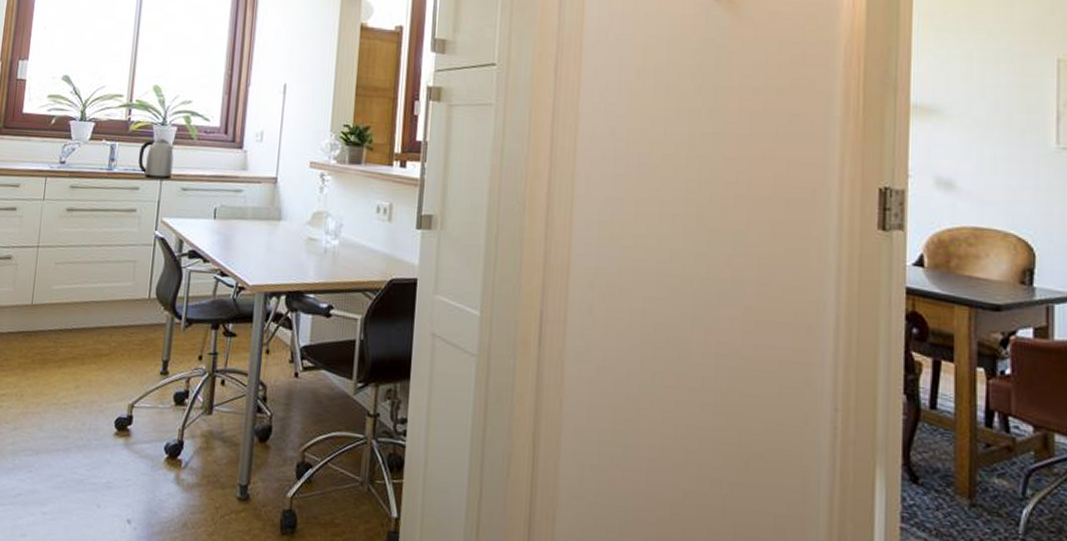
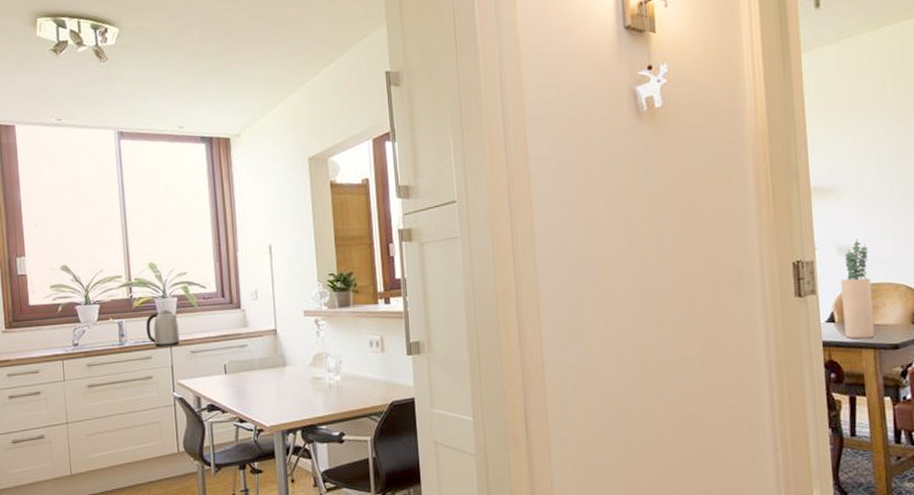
vase: none [935,172,974,293] -> present [841,239,875,339]

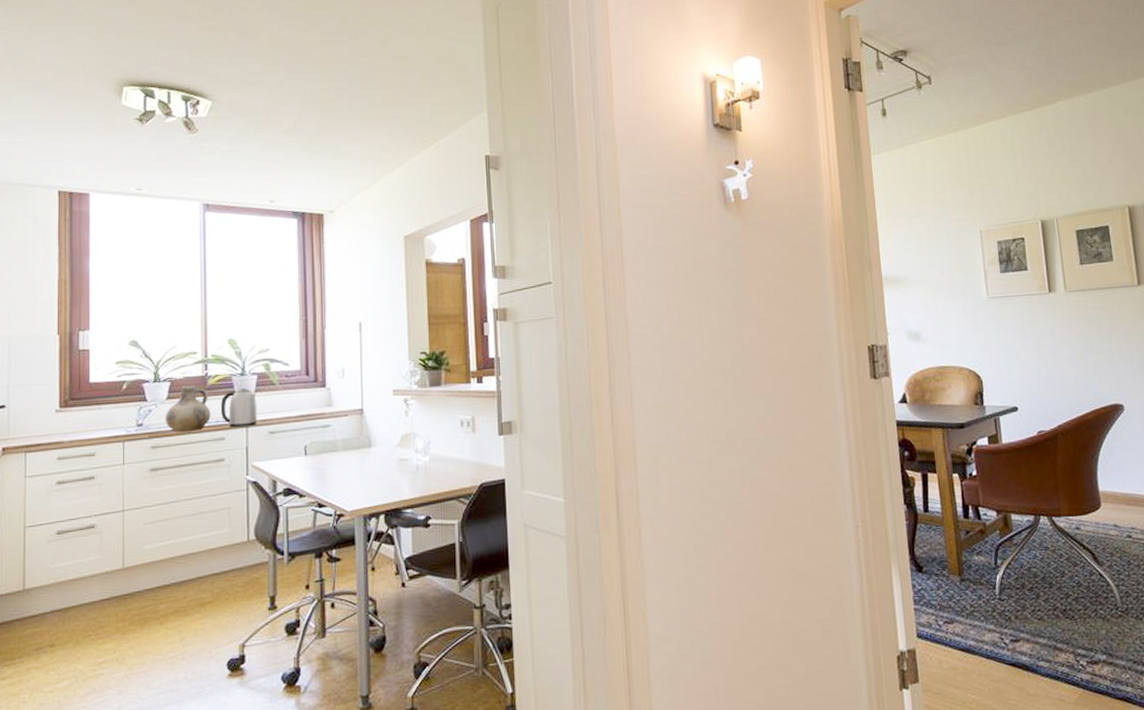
ceramic jug: none [98,307,138,352] -> present [166,385,211,433]
vase: present [841,239,875,339] -> none [911,325,943,419]

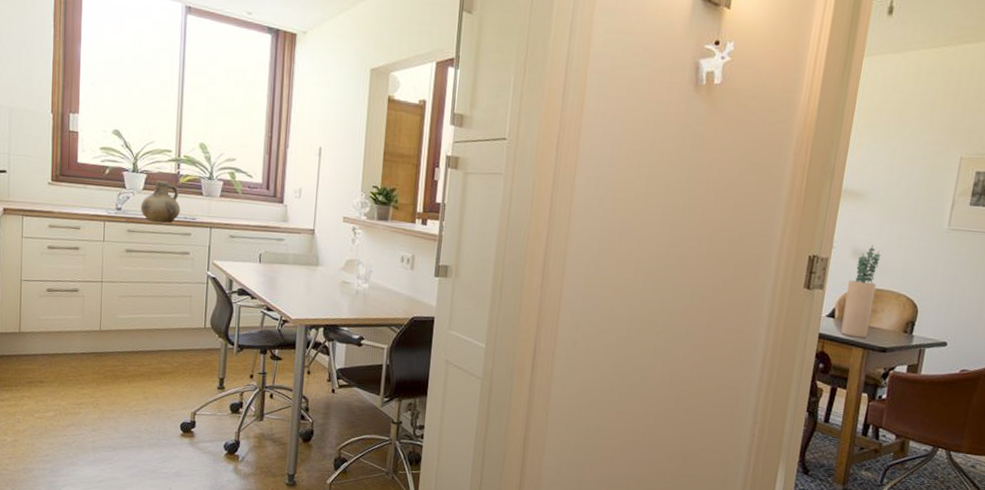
kettle: present [221,388,257,428] -> none [189,191,221,228]
vase: none [911,325,943,419] -> present [841,245,882,339]

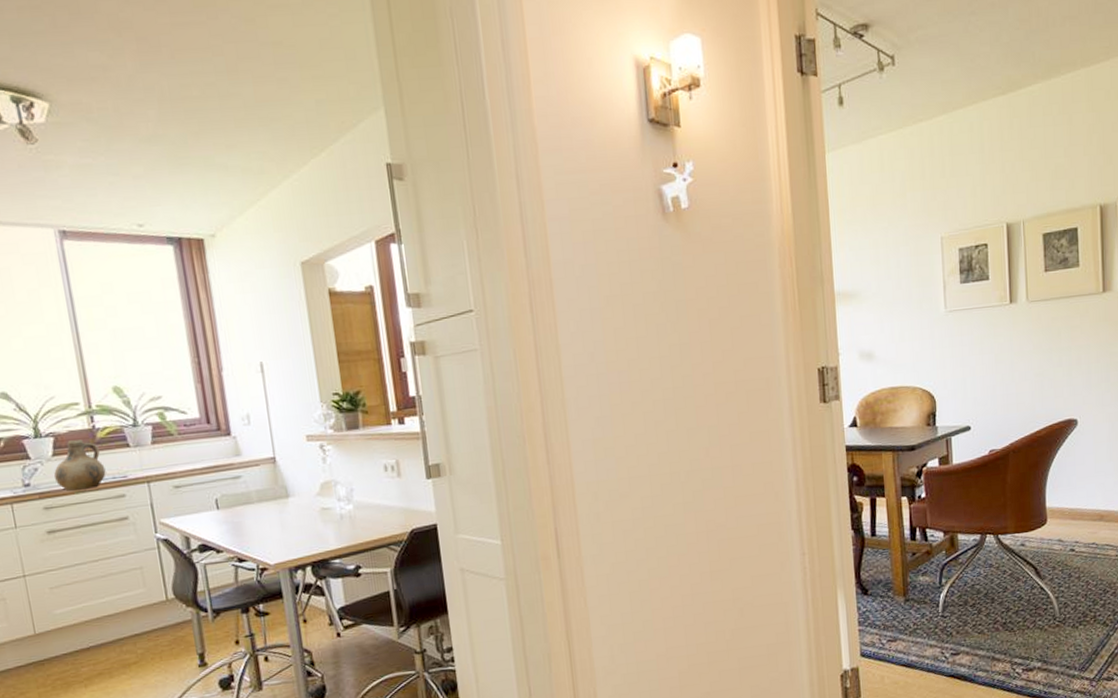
vase: present [841,245,882,339] -> none [863,343,894,443]

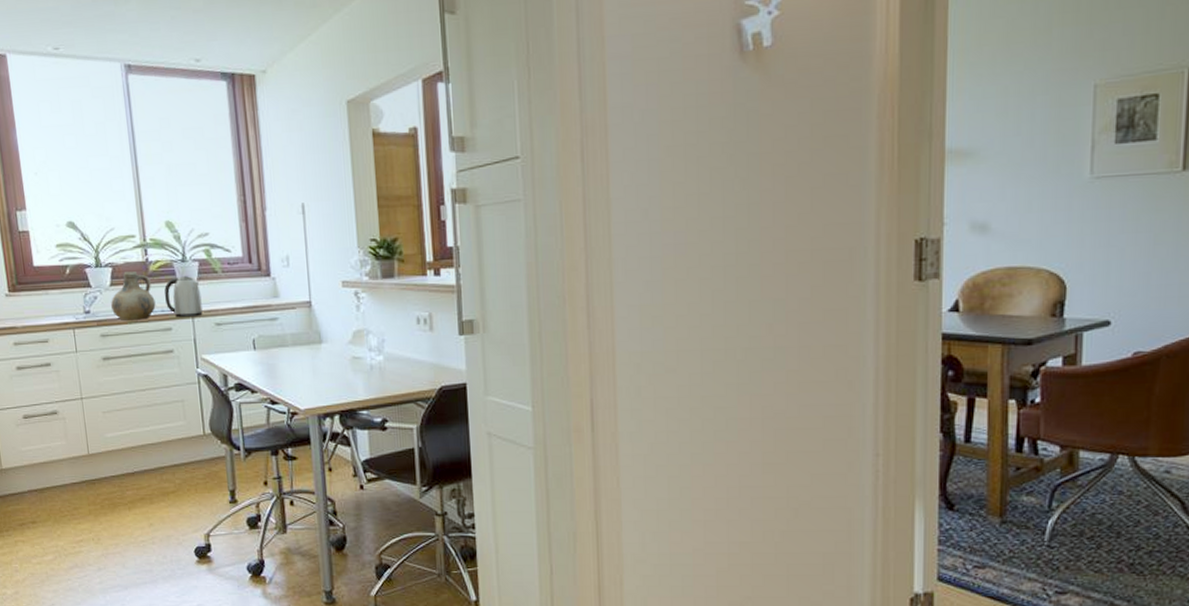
kettle: none [115,440,160,484] -> present [164,276,203,318]

